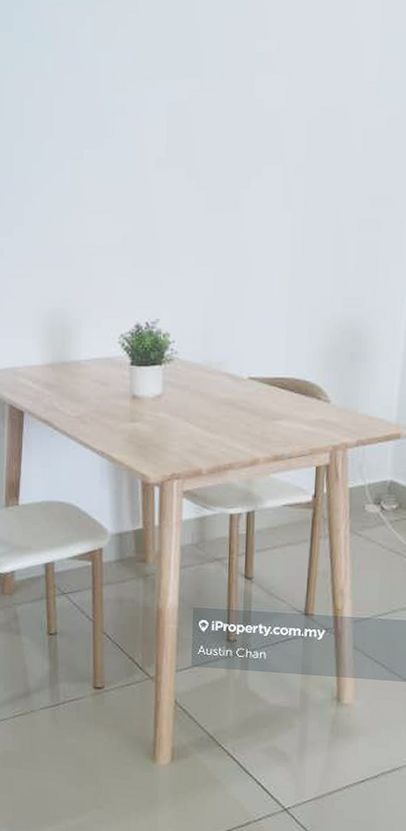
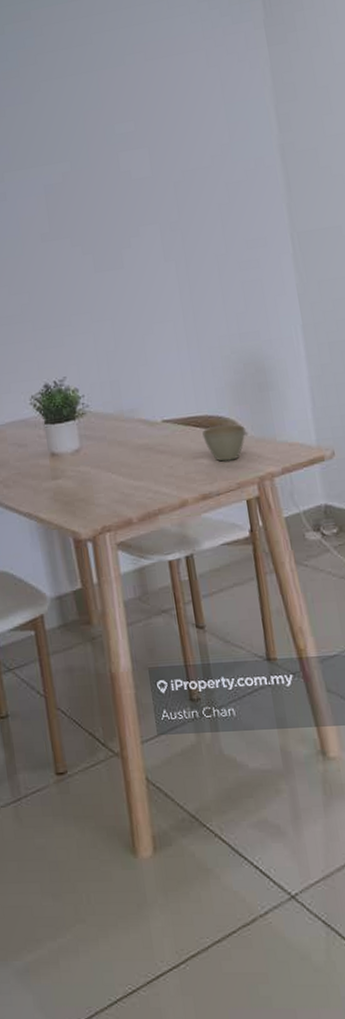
cup: none [286,390,329,426] -> present [202,423,246,462]

